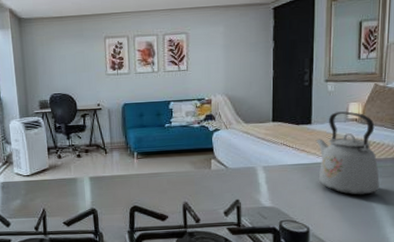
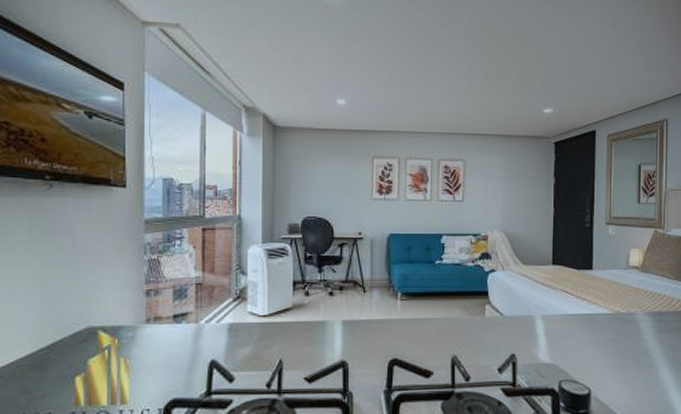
kettle: present [315,111,380,195] -> none [597,258,662,352]

